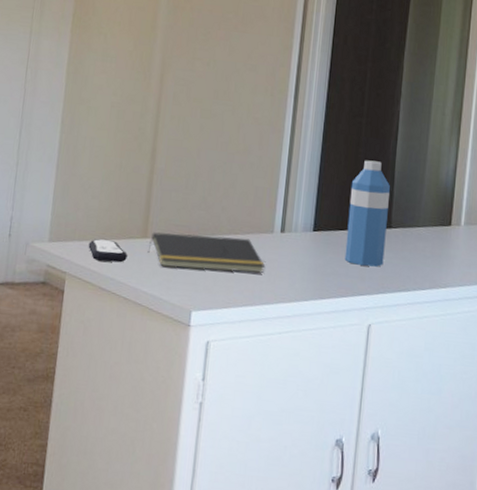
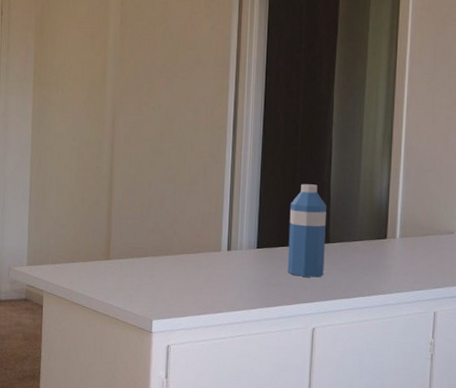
remote control: present [88,239,128,263] -> none [60,262,94,281]
notepad: present [147,232,266,273] -> none [111,254,216,286]

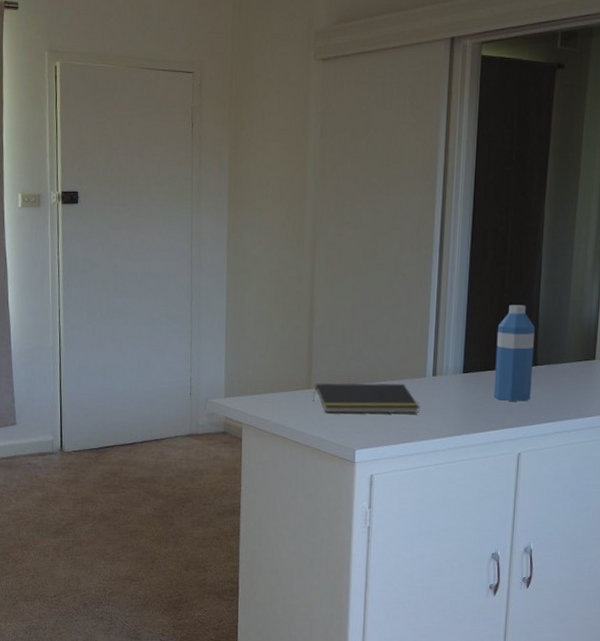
notepad: none [111,254,216,286] -> present [312,382,420,414]

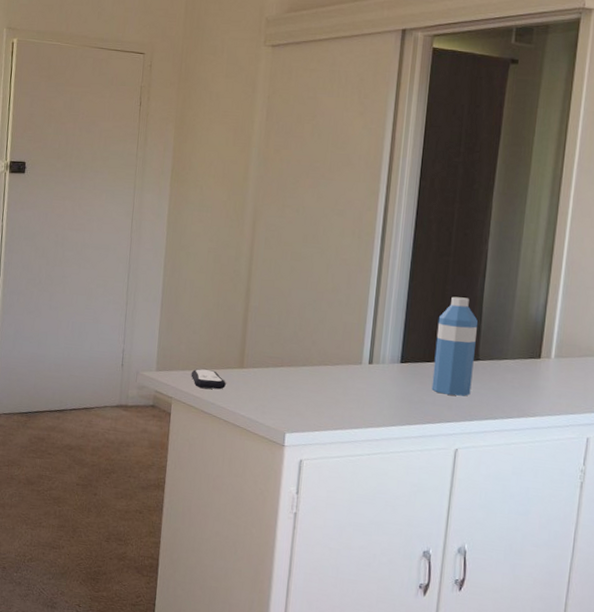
remote control: none [260,392,295,412] -> present [191,369,226,390]
notepad: present [312,382,420,414] -> none [244,363,355,400]

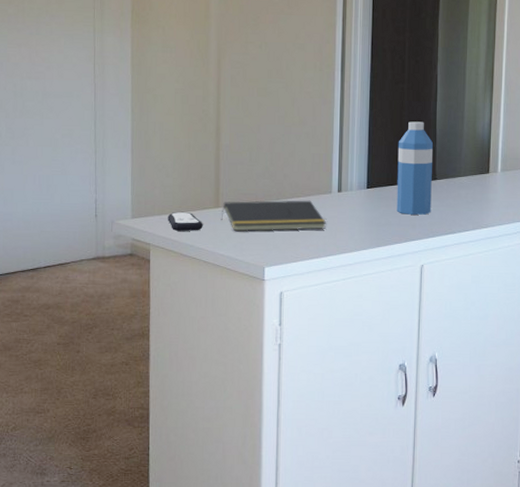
notepad: none [244,363,355,400] -> present [220,200,327,232]

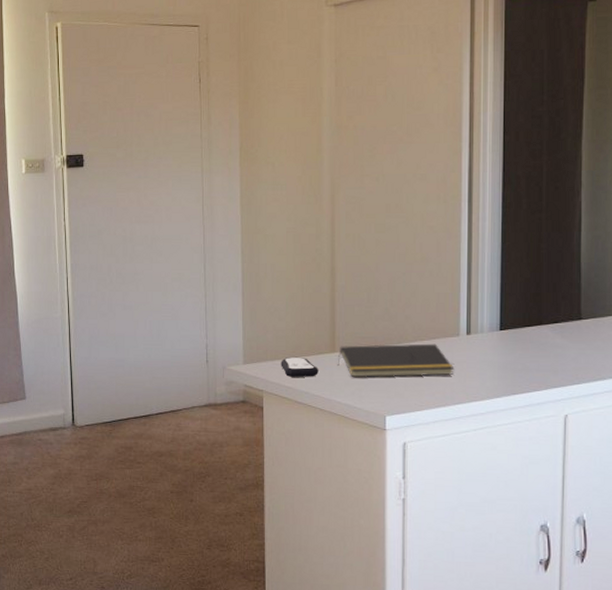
water bottle: present [396,121,433,215] -> none [535,255,577,359]

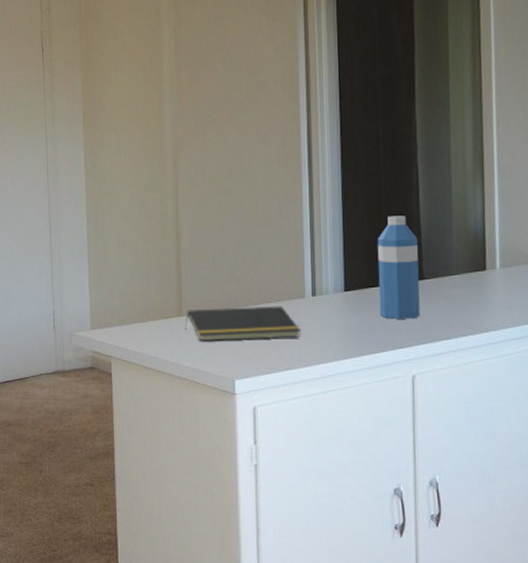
remote control: present [281,357,318,377] -> none [128,322,166,342]
water bottle: none [535,255,577,359] -> present [377,216,420,319]

